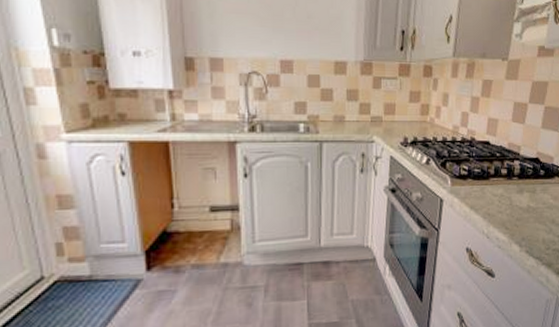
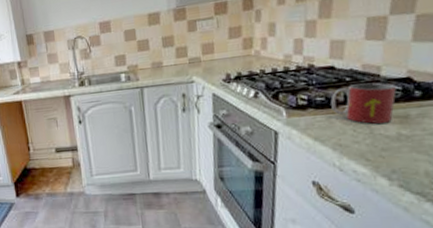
mug: none [485,160,529,196] -> present [330,82,396,124]

